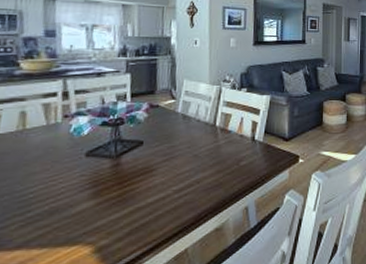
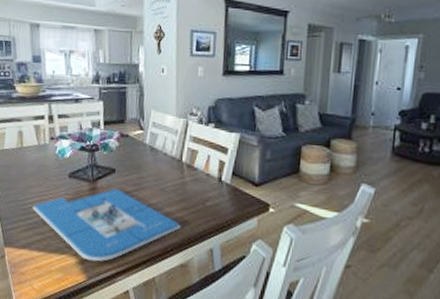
board game: none [34,161,215,246] -> present [32,188,180,262]

